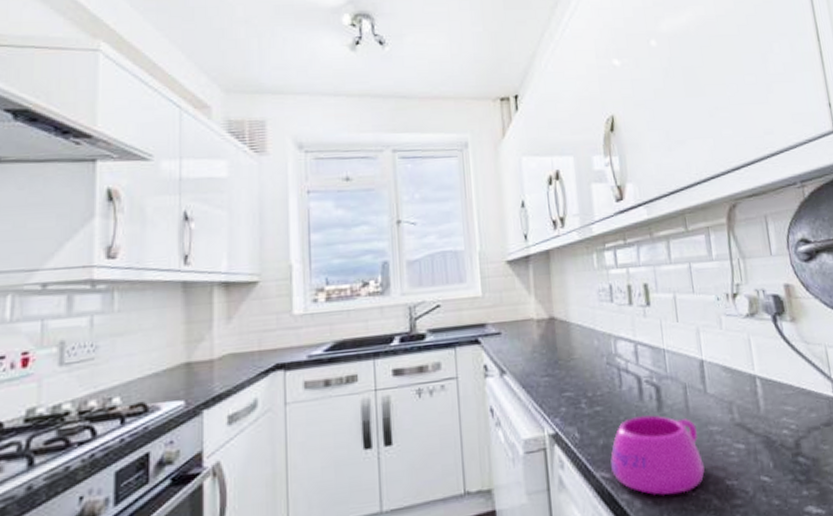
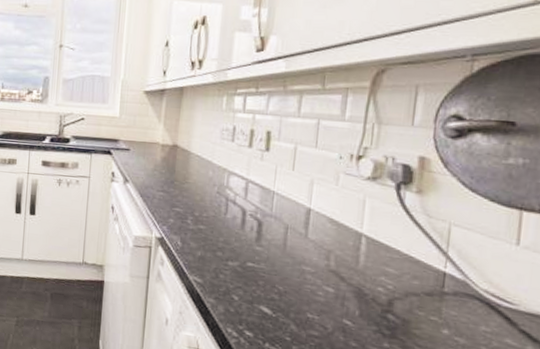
bowl: present [610,415,705,495] -> none [203,241,290,313]

